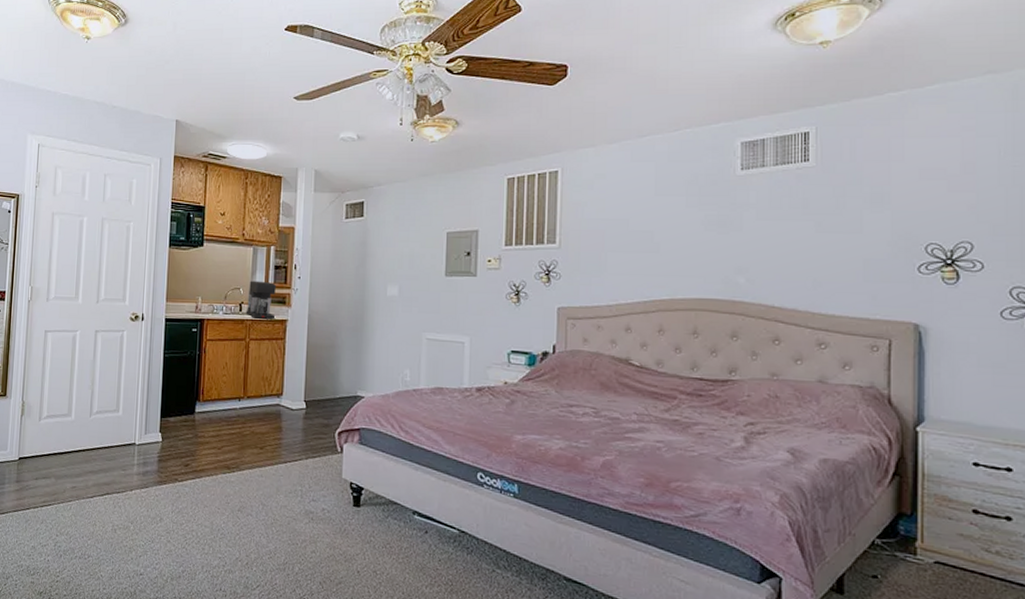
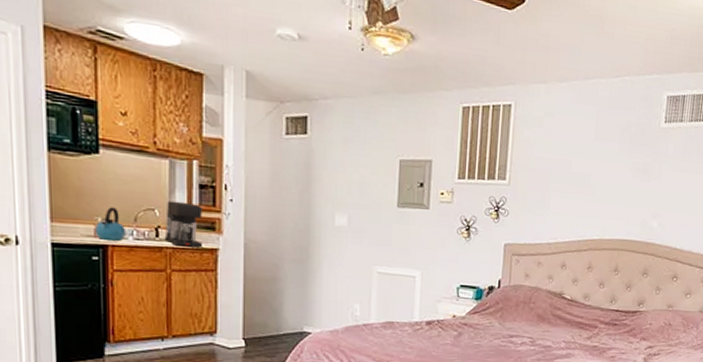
kettle: none [196,288,218,316] -> present [95,207,127,242]

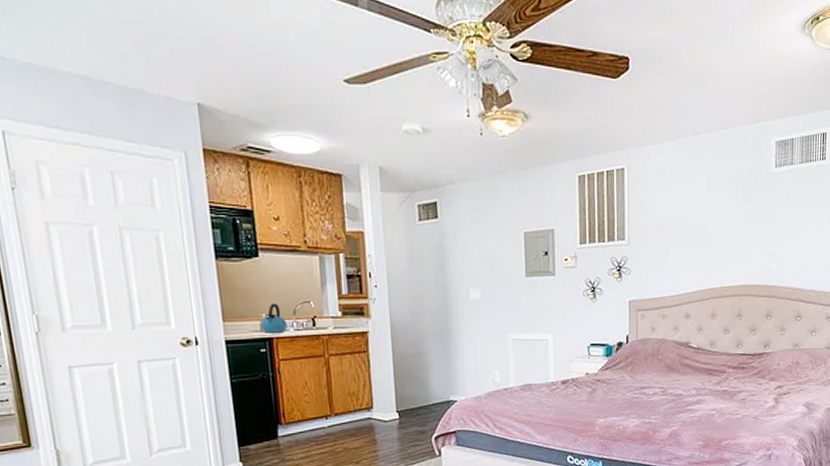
coffee maker: present [164,200,204,248] -> none [320,292,355,333]

